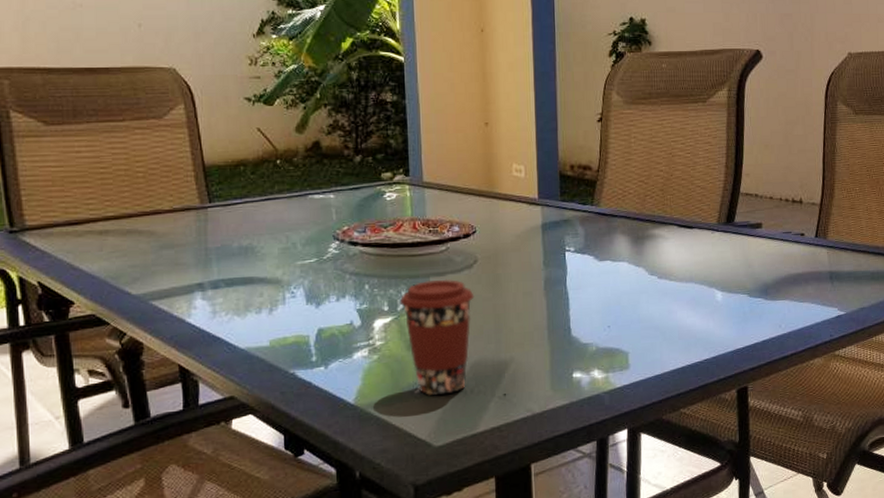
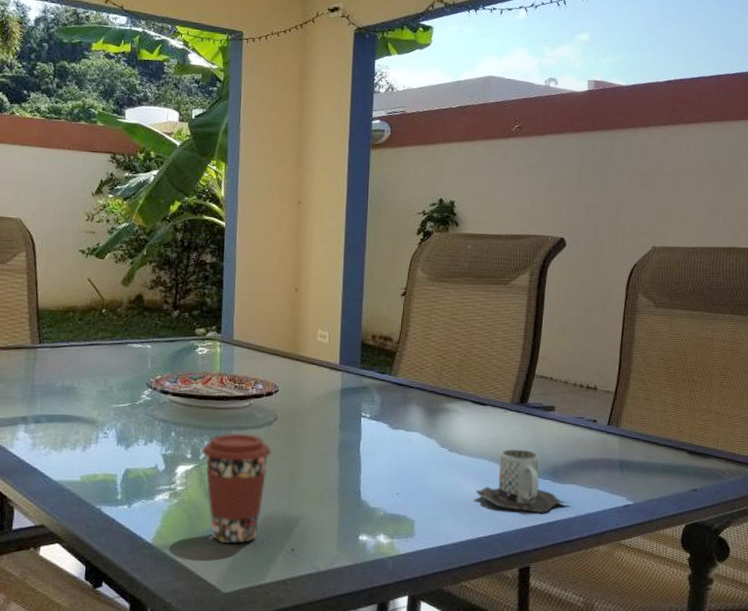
mug: none [689,270,784,332] -> present [476,449,571,513]

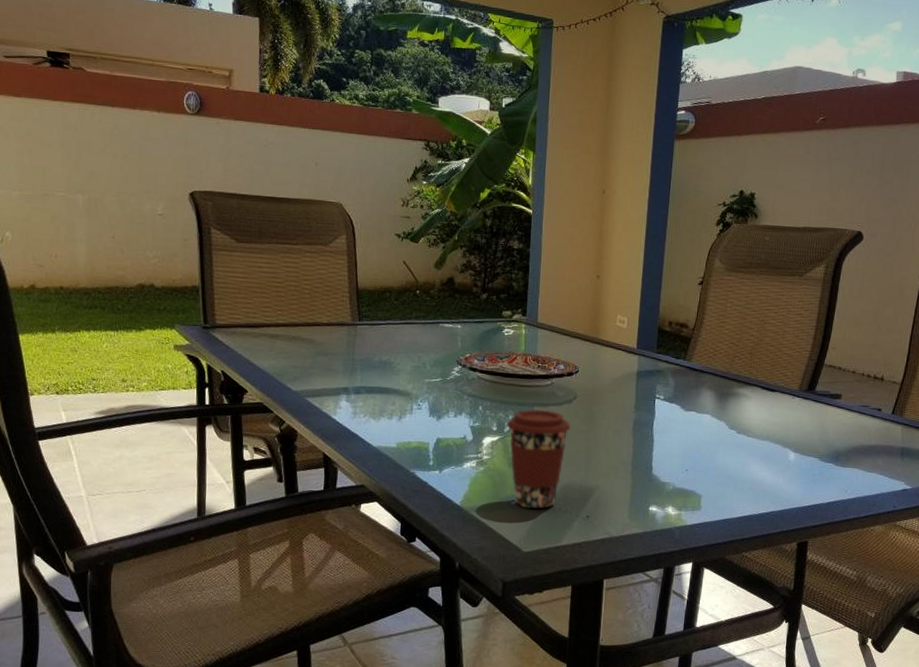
mug: present [476,449,571,513] -> none [761,433,851,494]

